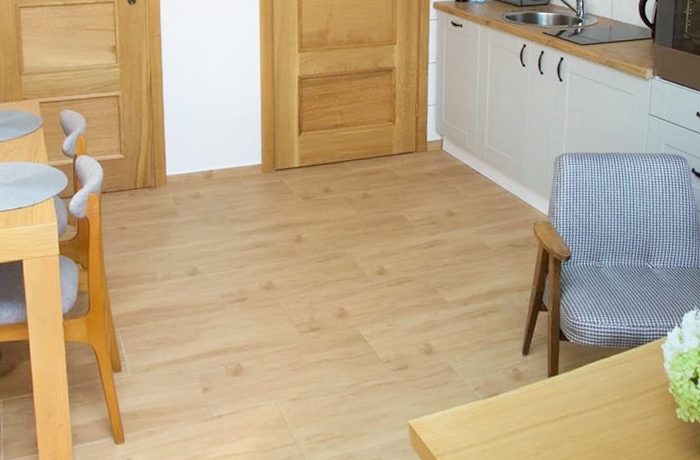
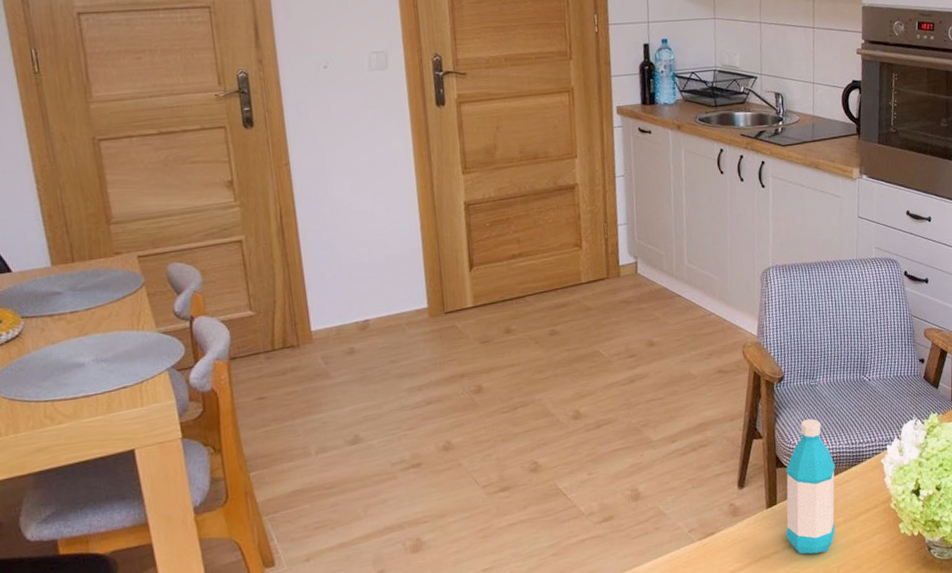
water bottle: none [565,298,616,426] -> present [786,418,836,554]

